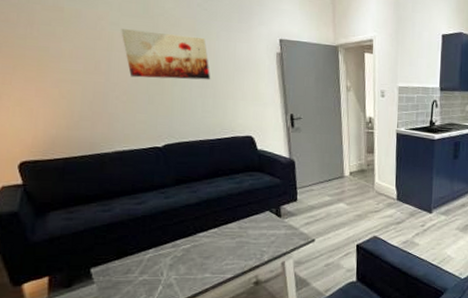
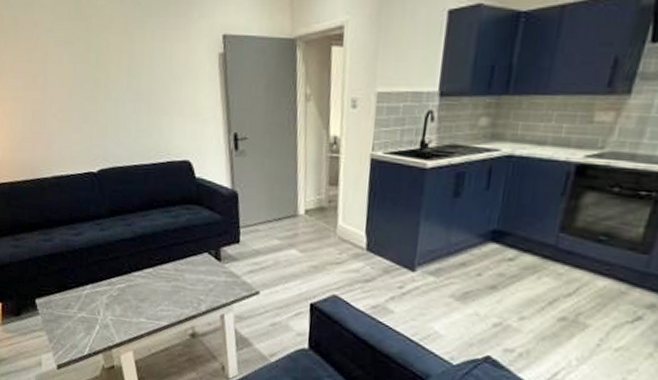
wall art: present [121,29,211,80] -> none [55,35,146,93]

